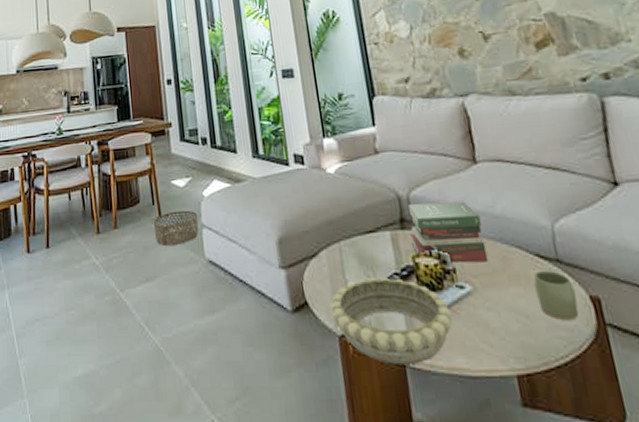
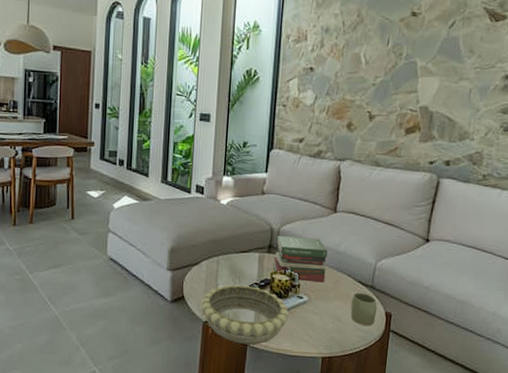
basket: present [153,210,198,245] -> none [65,216,106,243]

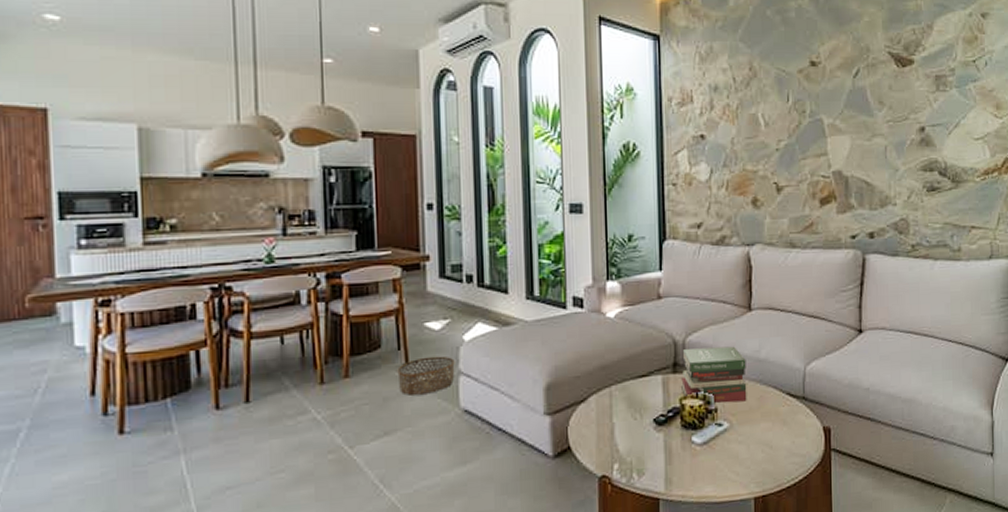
basket: none [65,216,106,243] -> present [397,356,455,395]
decorative bowl: present [201,284,289,344] -> none [594,419,708,499]
mug: present [350,293,377,326] -> none [782,407,813,449]

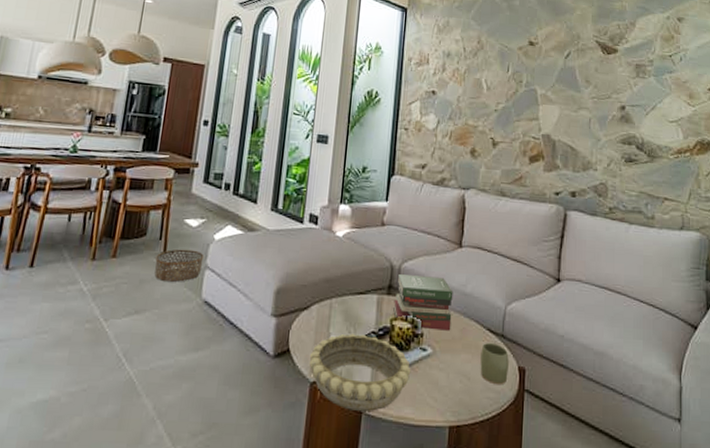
decorative bowl: none [594,419,708,499] -> present [309,333,411,411]
mug: none [782,407,813,449] -> present [480,343,509,385]

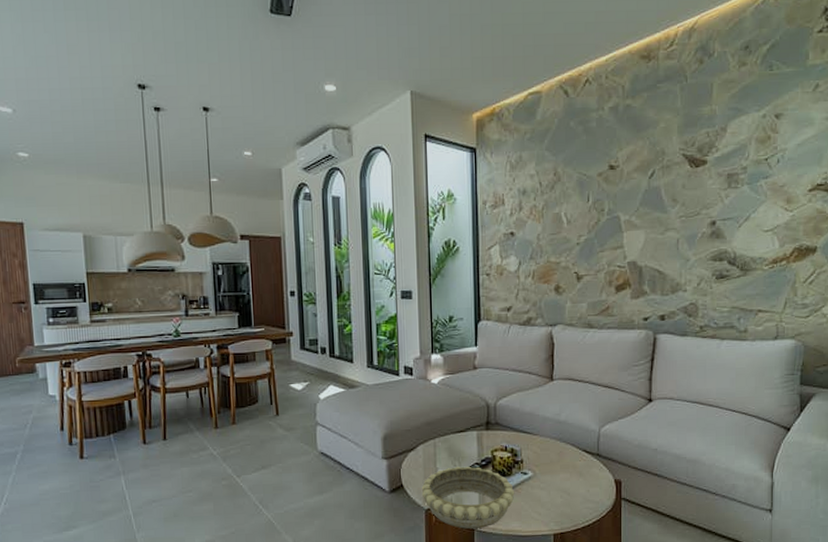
basket: present [154,249,204,282] -> none [270,410,313,439]
books: present [393,274,453,331] -> none [493,410,549,456]
mug: present [480,343,509,385] -> none [578,462,605,497]

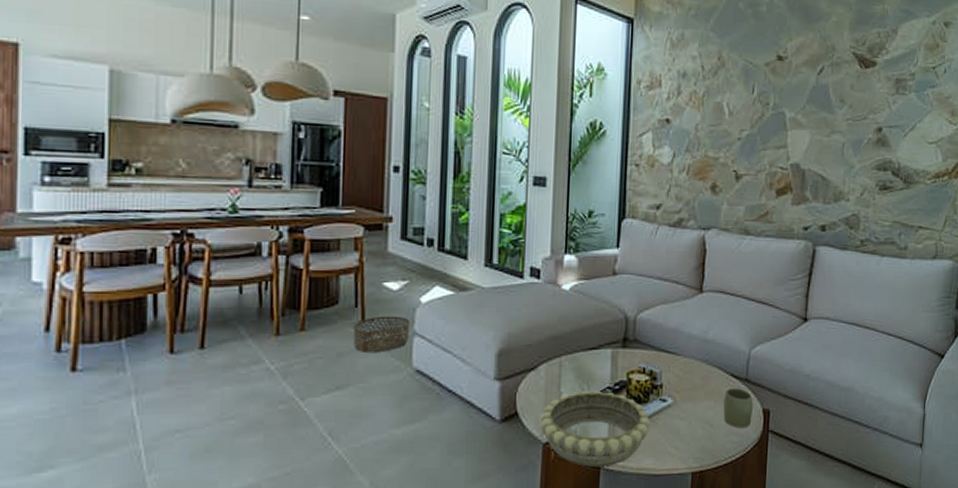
basket: none [270,410,313,439] -> present [353,316,410,352]
mug: none [578,462,605,497] -> present [723,388,753,429]

